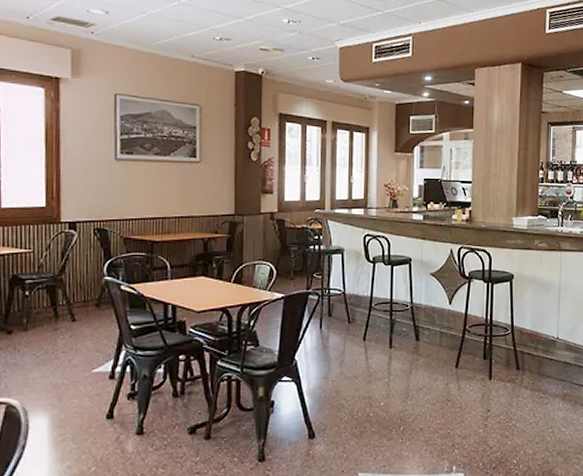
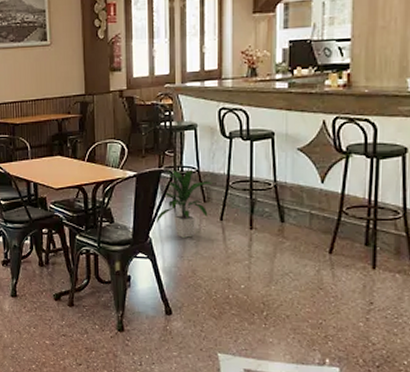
indoor plant: none [301,290,357,359] -> present [155,168,212,238]

